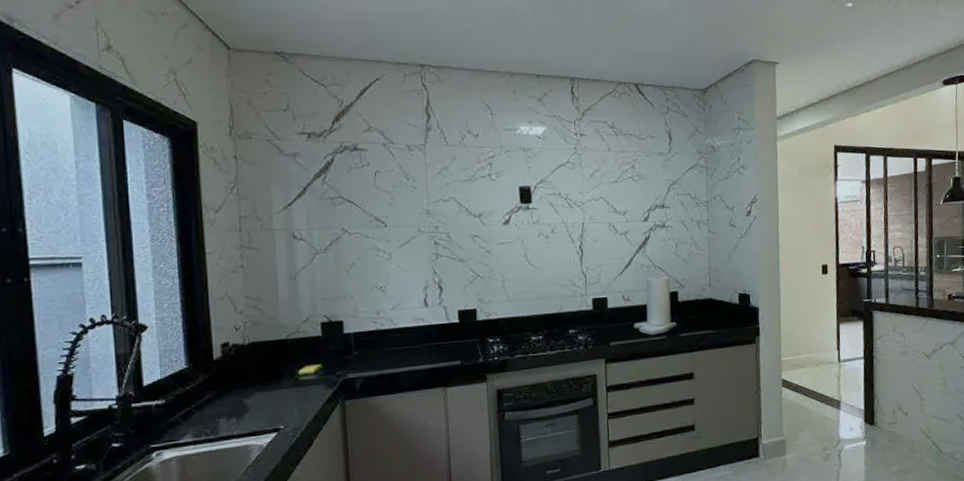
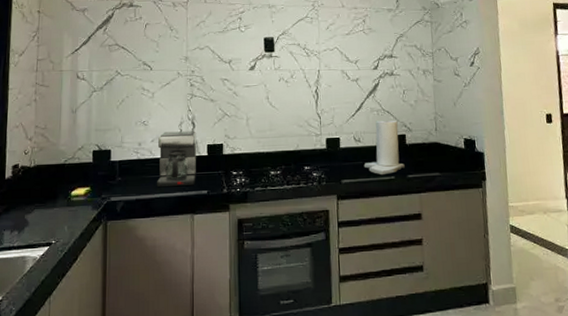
coffee maker: none [400,295,448,361] -> present [156,131,197,188]

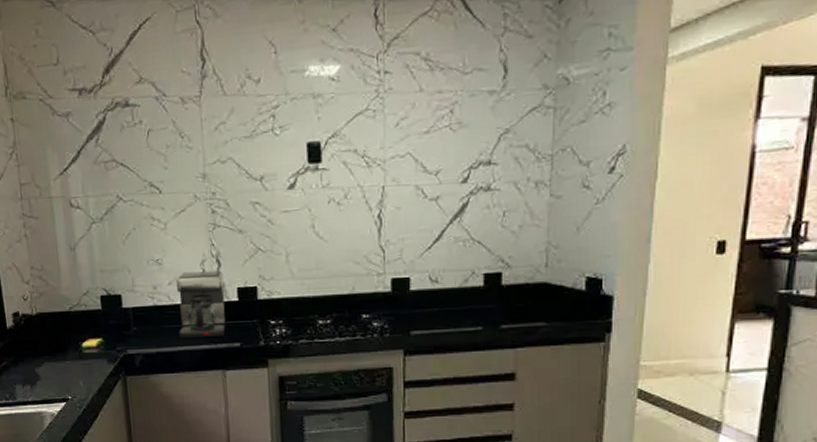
paper towel: present [363,120,405,175] -> none [441,253,498,326]

